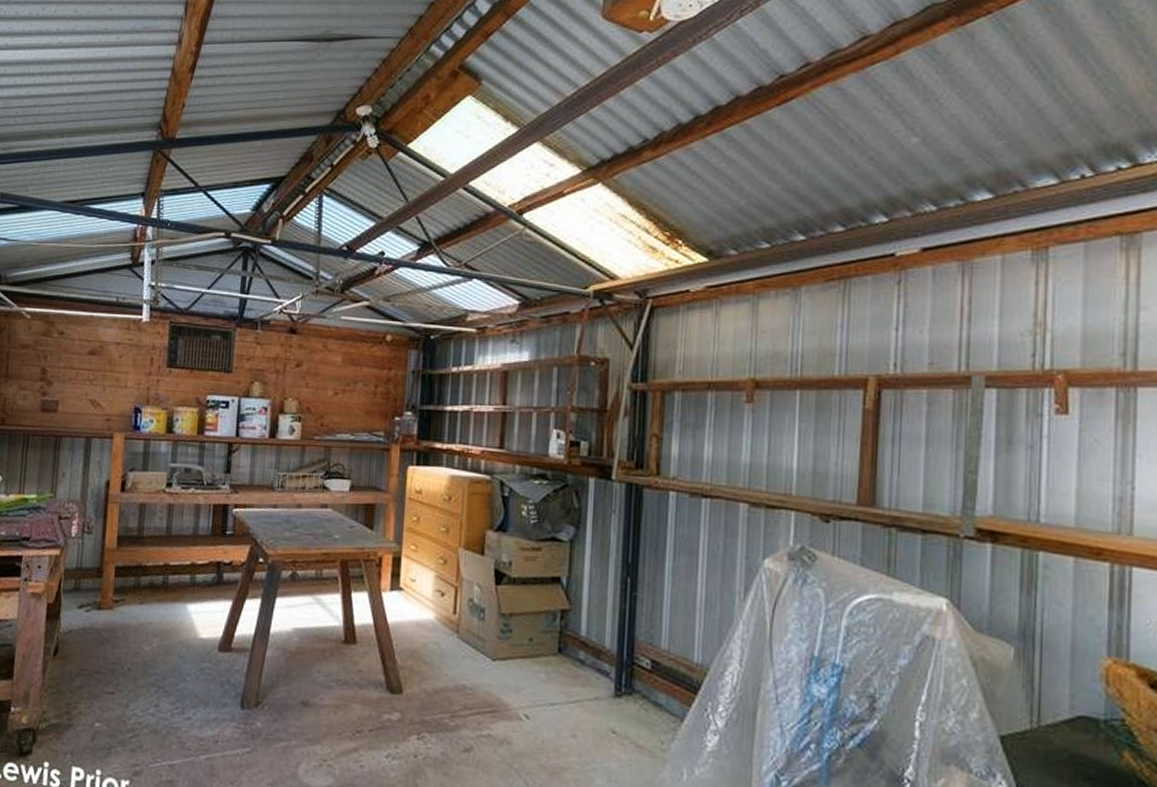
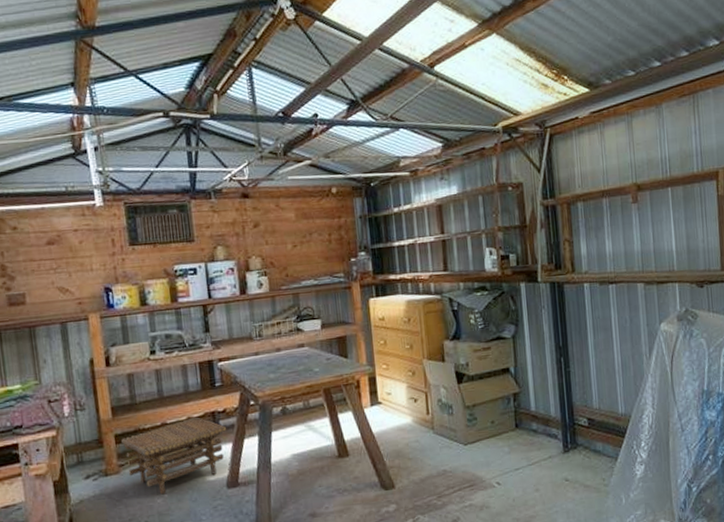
stool: none [120,563,230,643] -> present [120,417,227,495]

